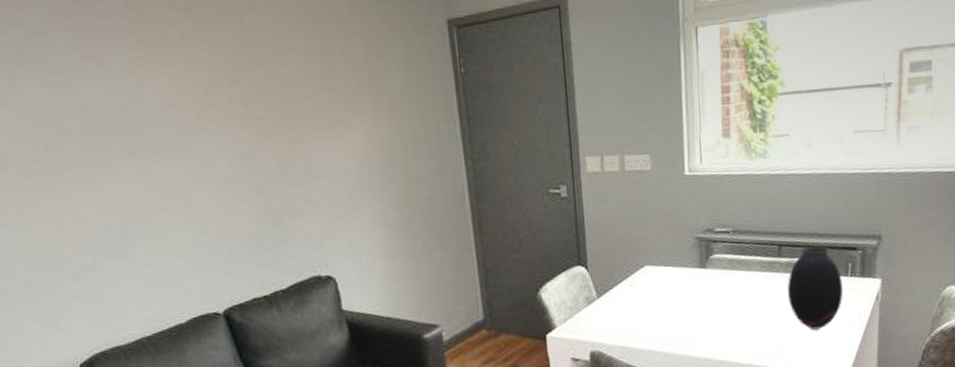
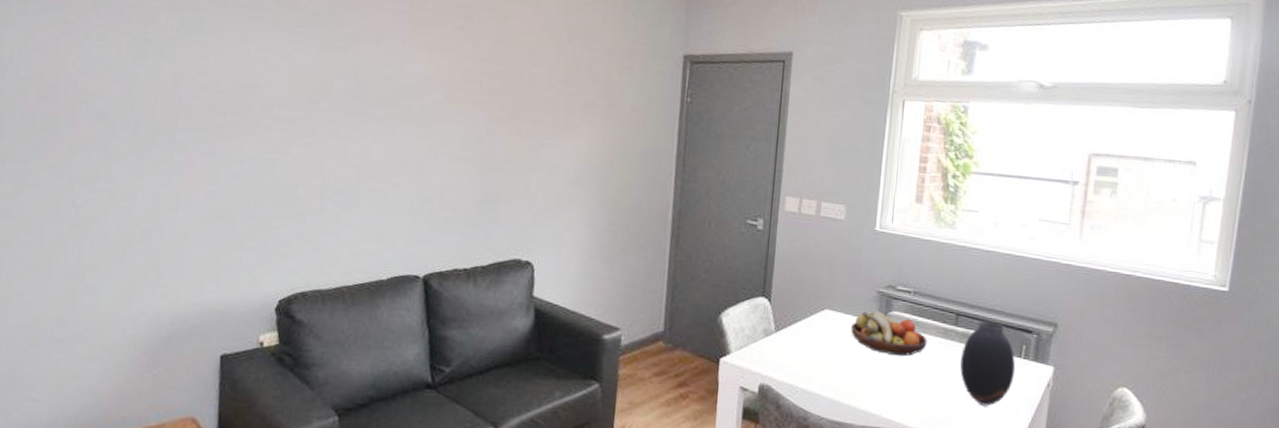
fruit bowl: none [674,257,752,299] -> present [851,311,927,356]

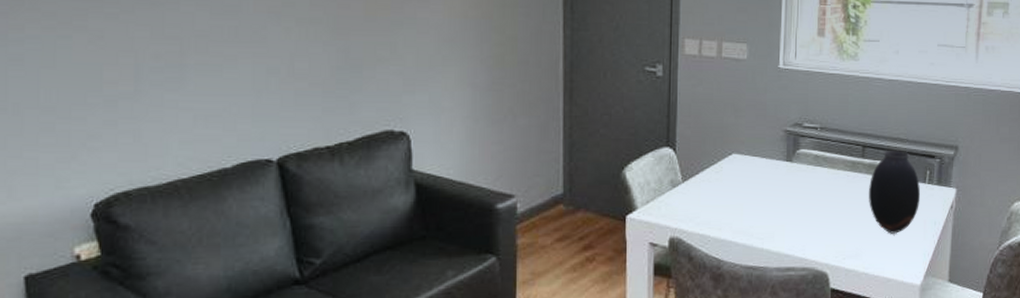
fruit bowl: present [851,311,927,356] -> none [760,151,836,194]

